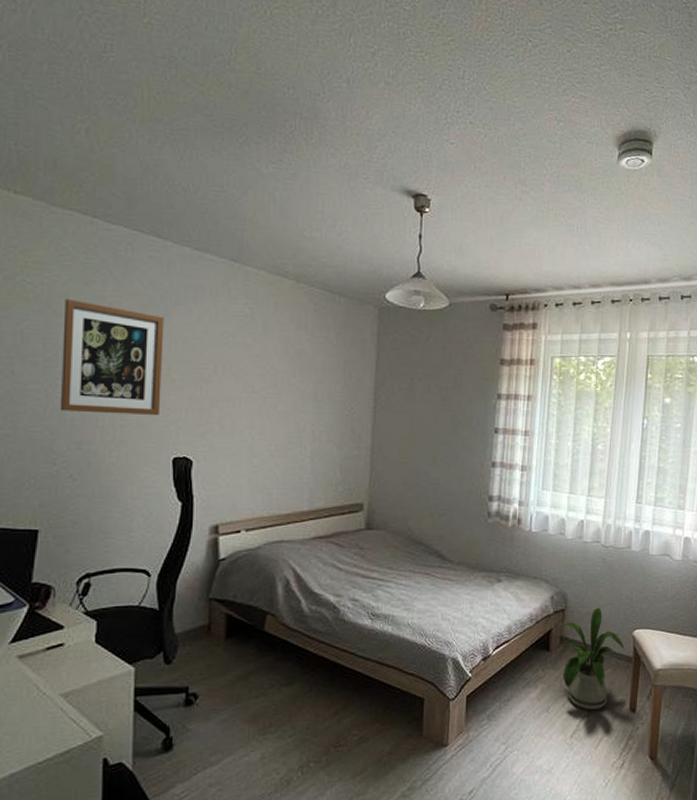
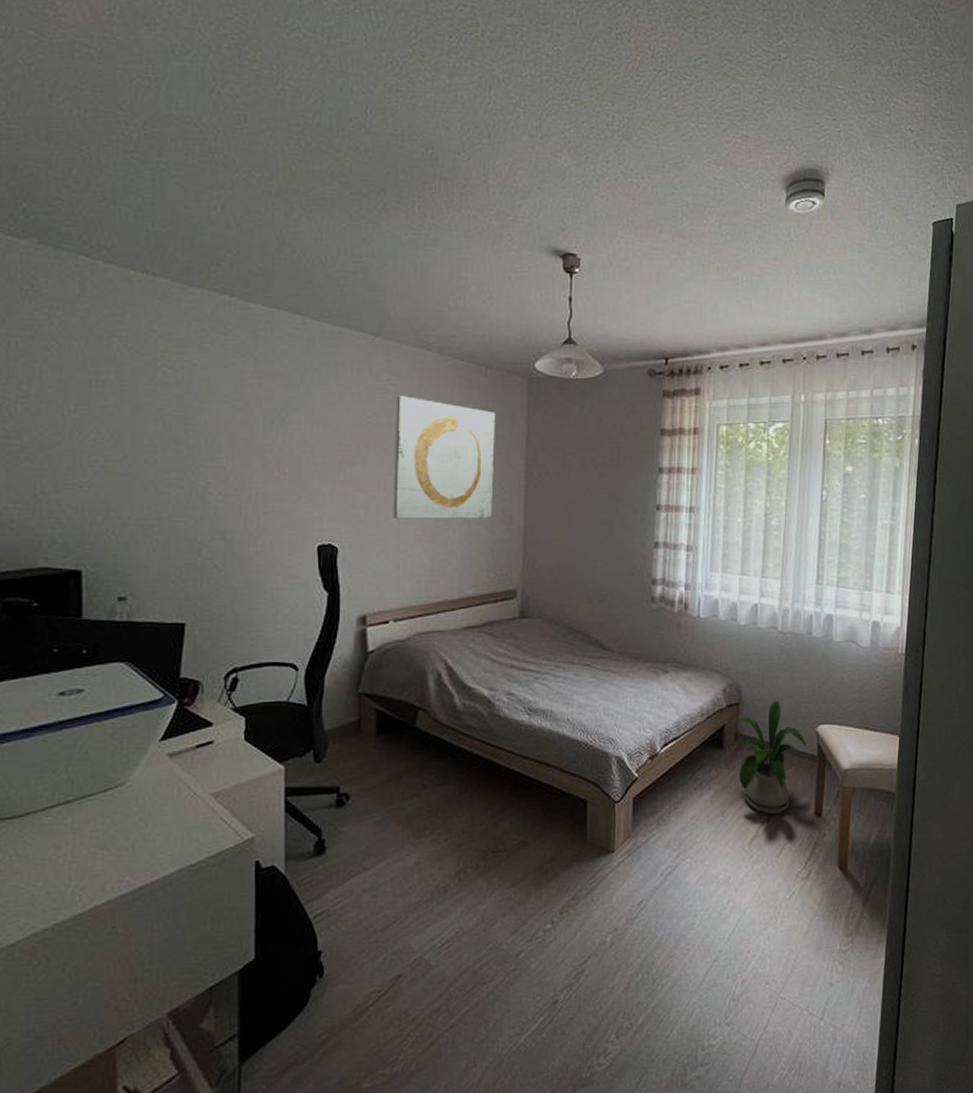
wall art: present [61,299,164,415] -> none [204,383,306,501]
wall art: none [247,319,348,437] -> present [393,396,496,519]

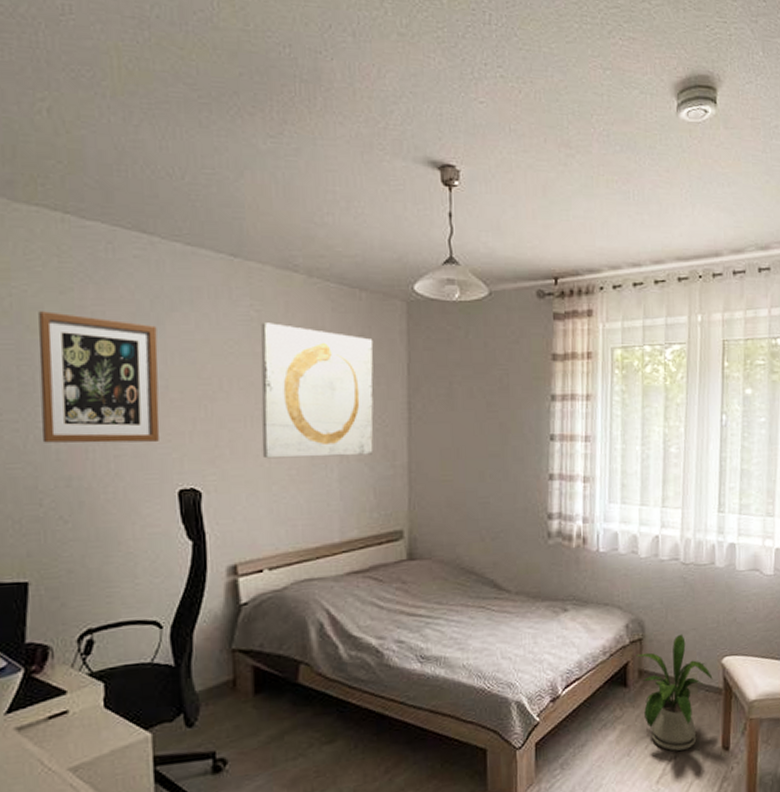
wall art: none [204,383,306,501] -> present [38,311,160,443]

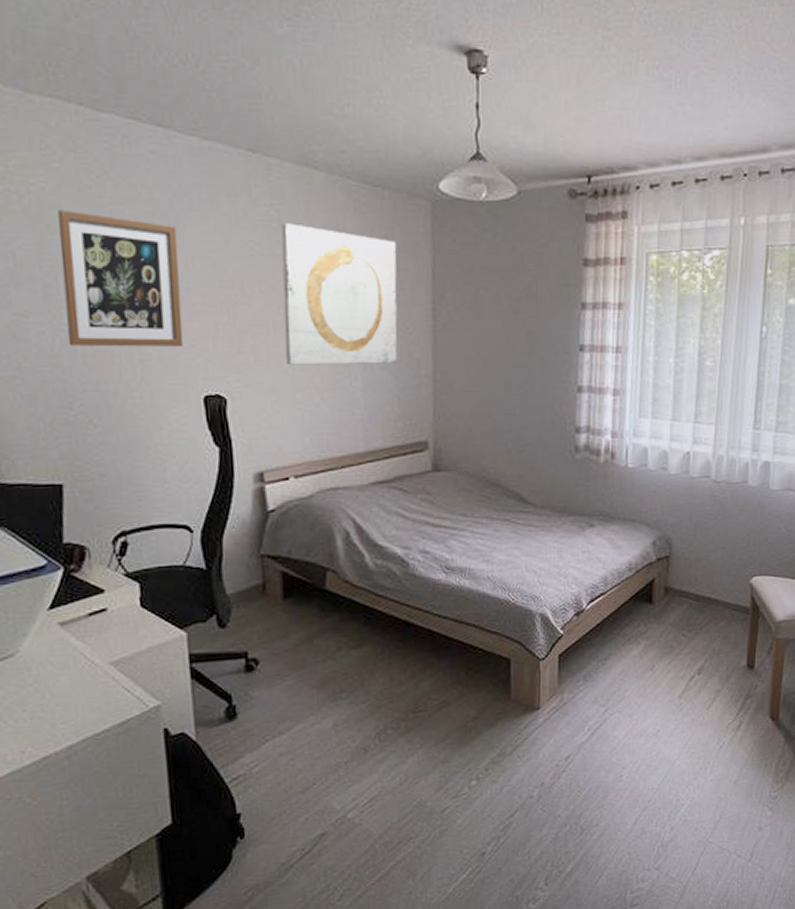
house plant: present [636,633,713,751] -> none [662,552,740,668]

